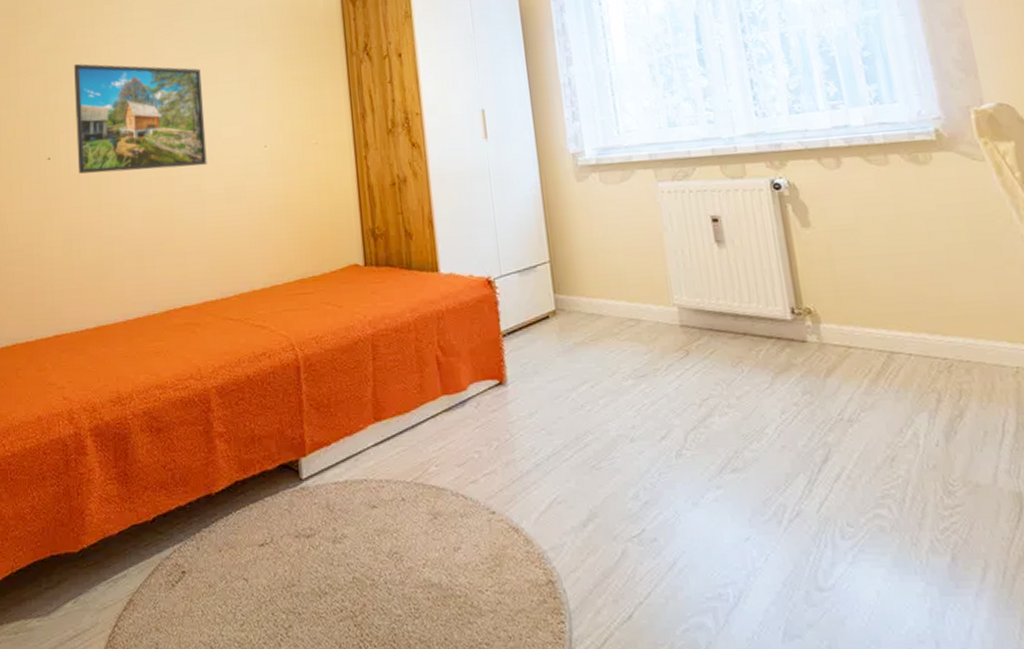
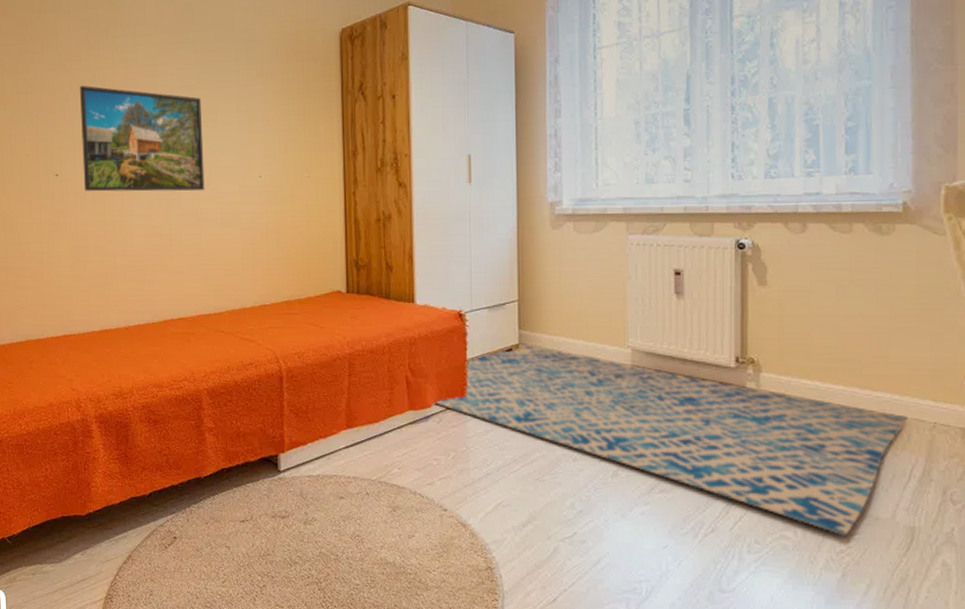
rug: none [469,310,988,510] -> present [433,345,908,536]

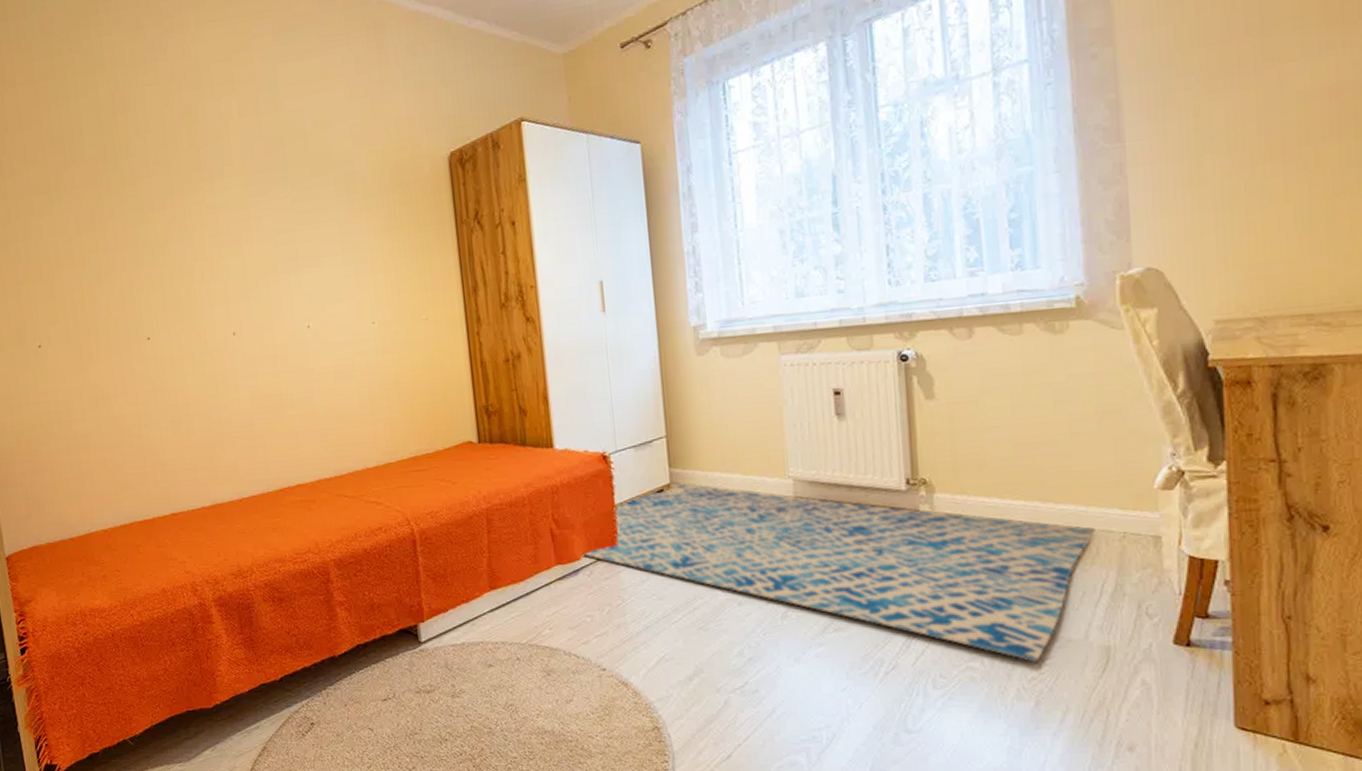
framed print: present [80,85,205,192] -> none [166,236,314,354]

